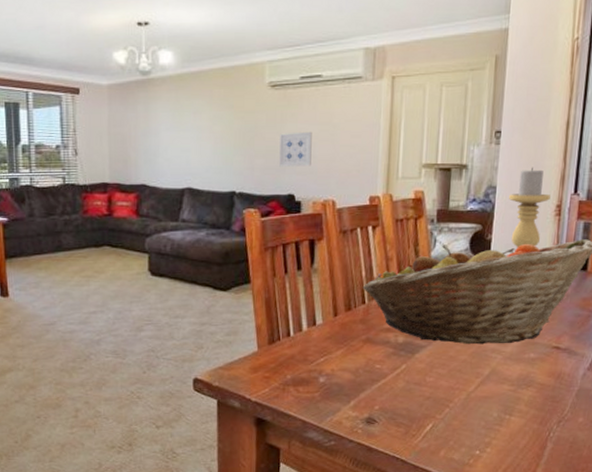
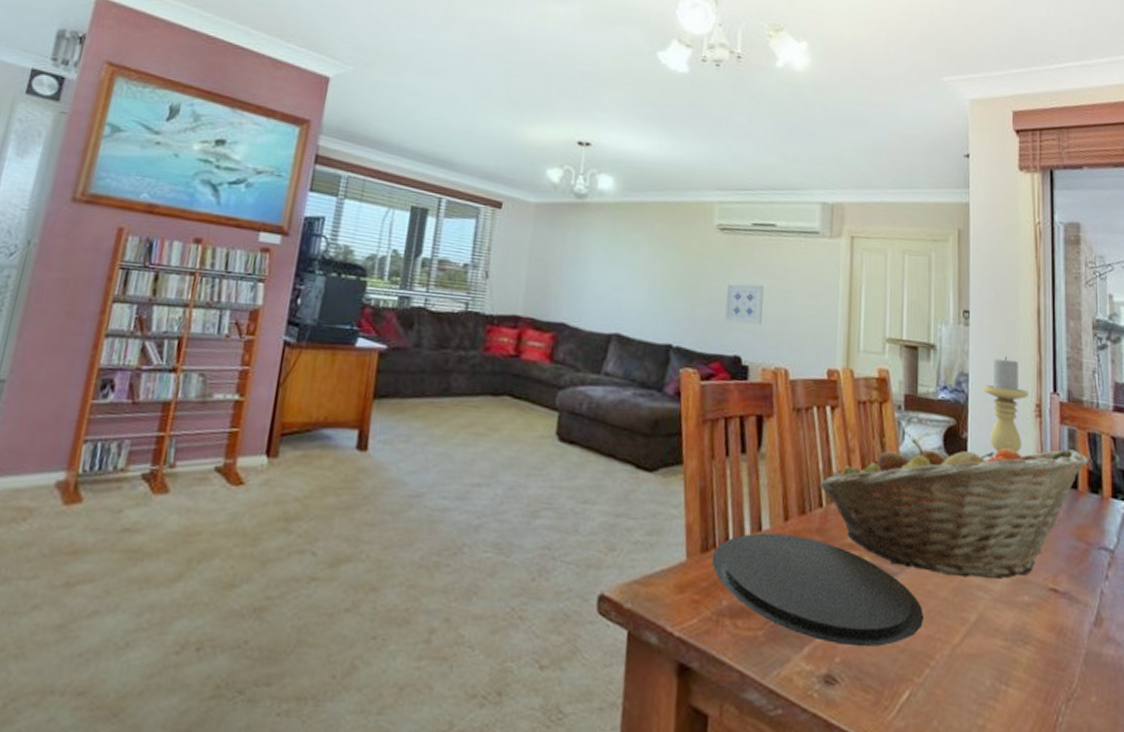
plate: none [277,326,446,398] -> present [712,533,923,647]

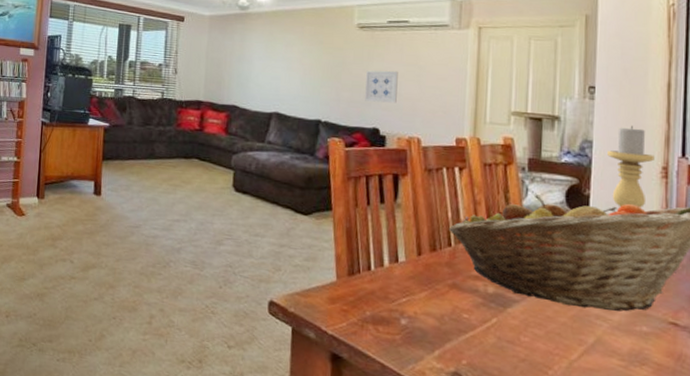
plate: present [712,533,923,647] -> none [357,263,543,356]

